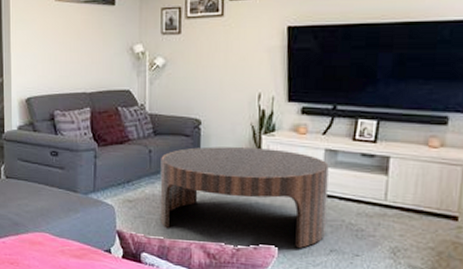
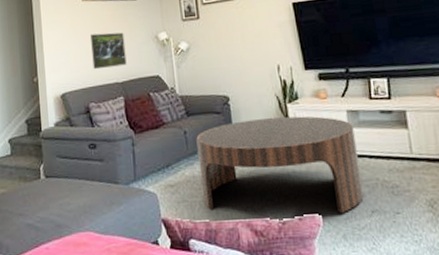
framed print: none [61,38,97,77] -> present [91,32,127,70]

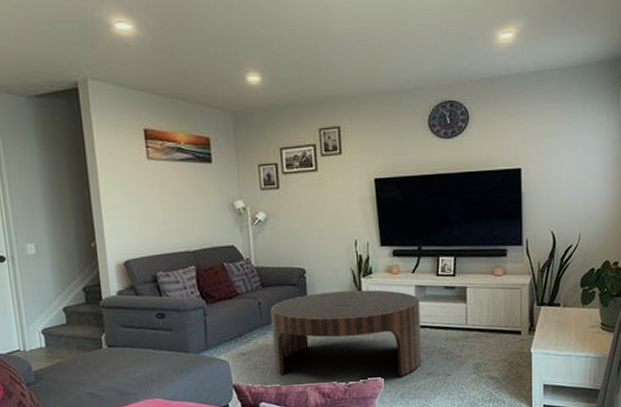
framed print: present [91,32,127,70] -> none [158,197,199,237]

